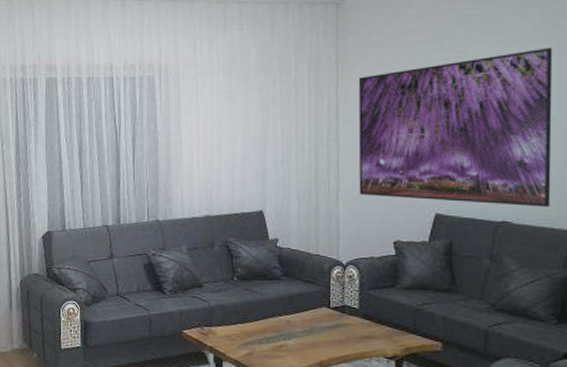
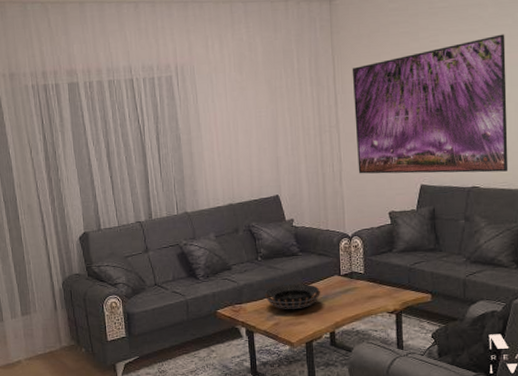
decorative bowl: none [238,311,305,340] -> present [265,284,321,309]

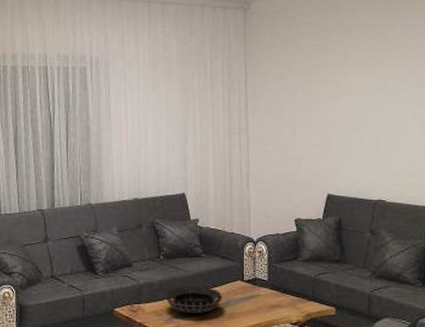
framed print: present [352,34,509,174] -> none [263,54,414,187]

